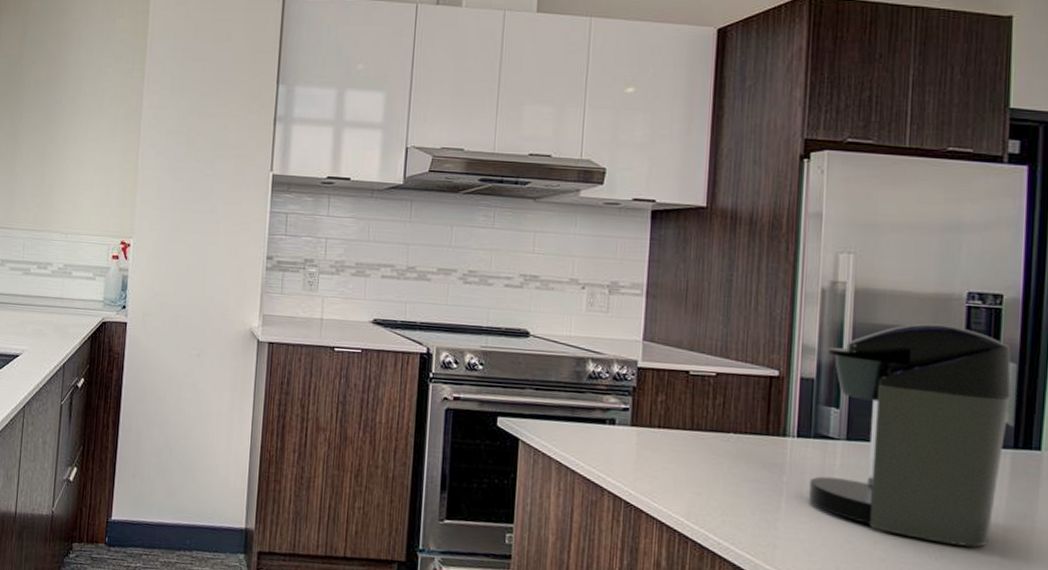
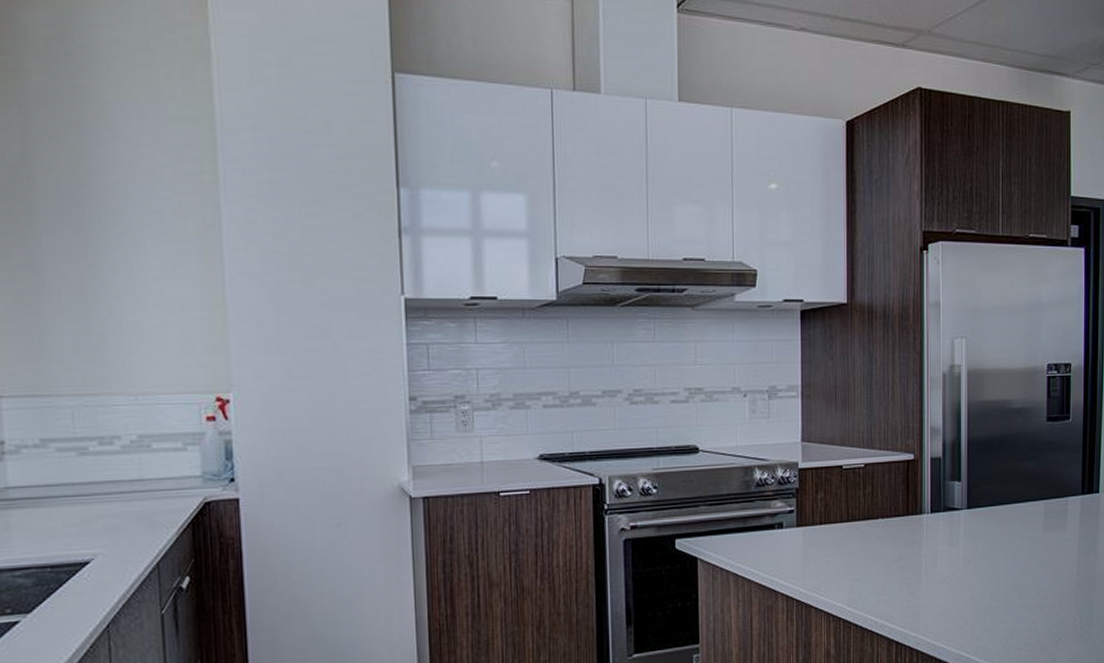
coffee maker: present [808,323,1017,547] -> none [941,395,1082,585]

